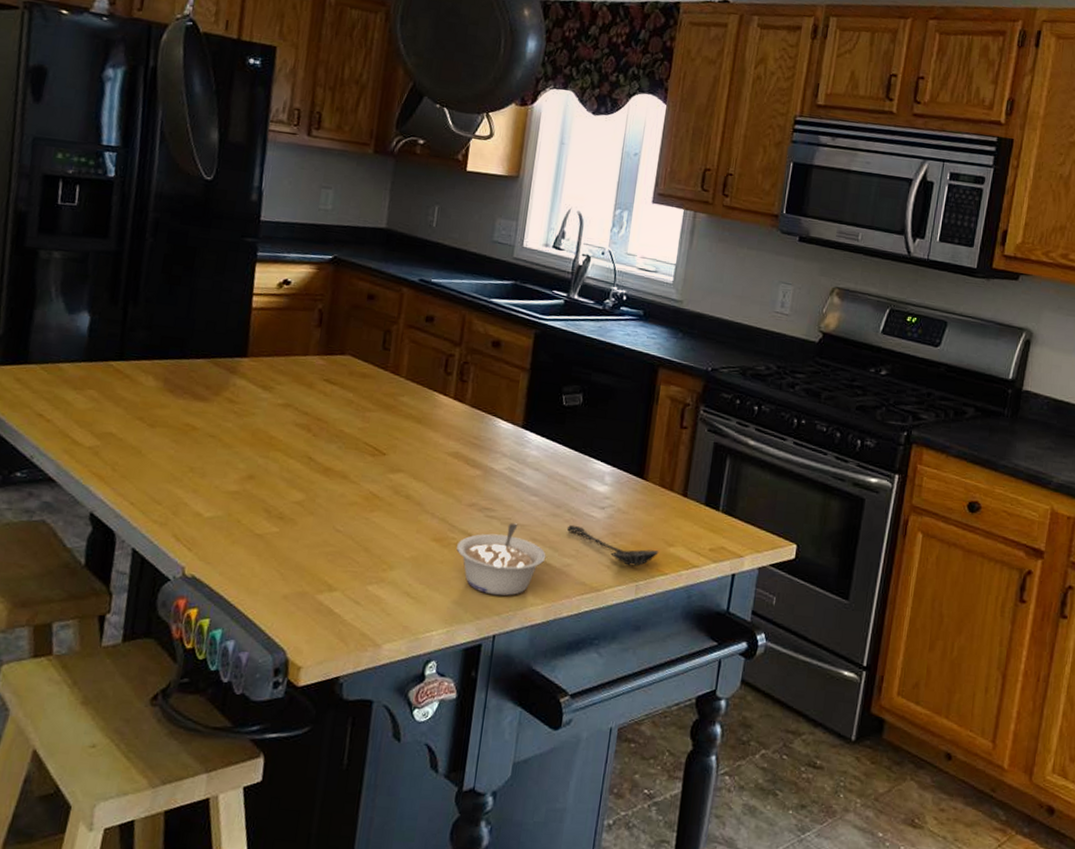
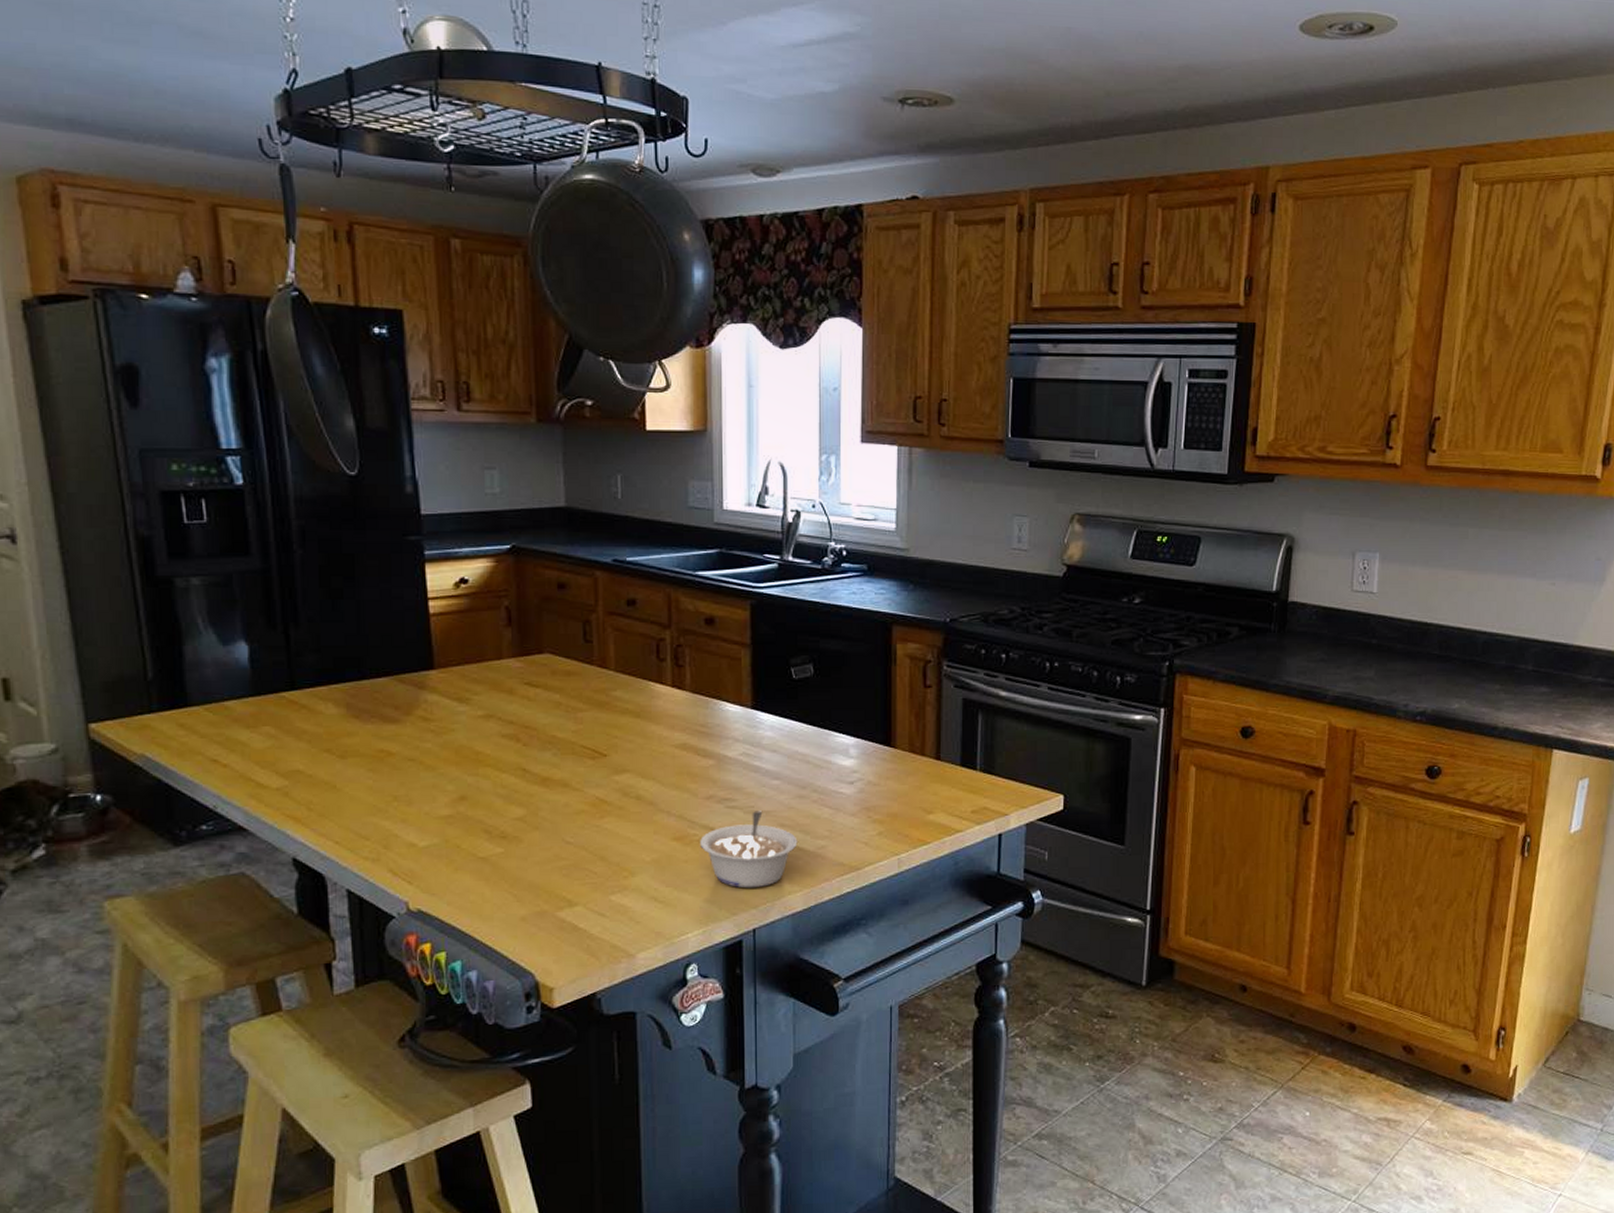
spoon: present [566,525,659,567] -> none [815,805,918,839]

